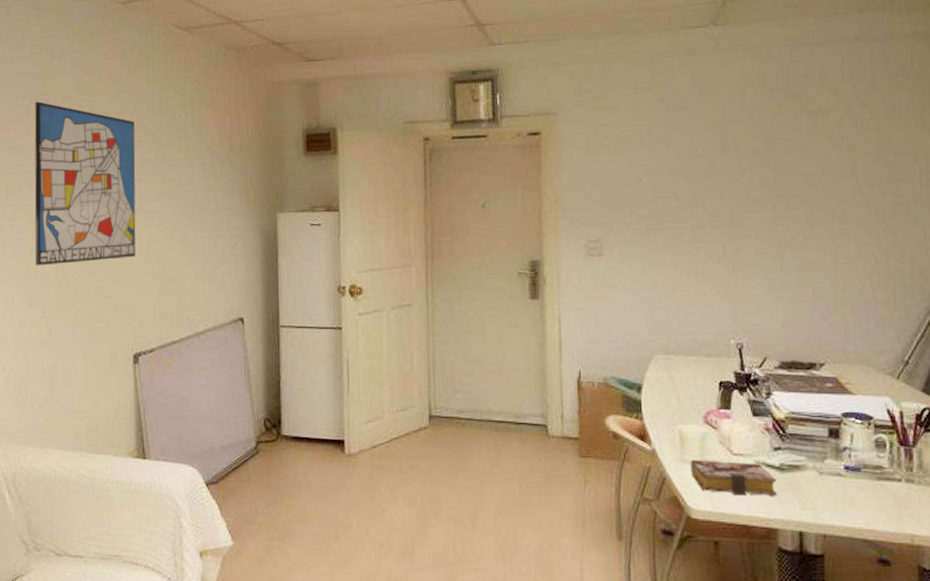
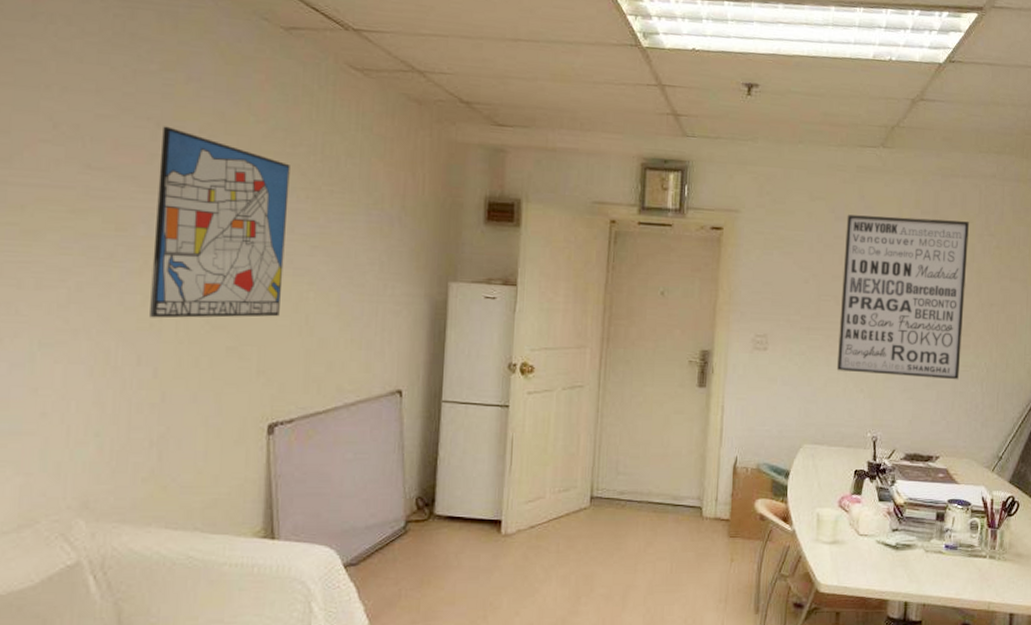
wall art: none [679,94,839,275] -> present [836,214,969,380]
book: present [690,460,777,496] -> none [823,540,891,571]

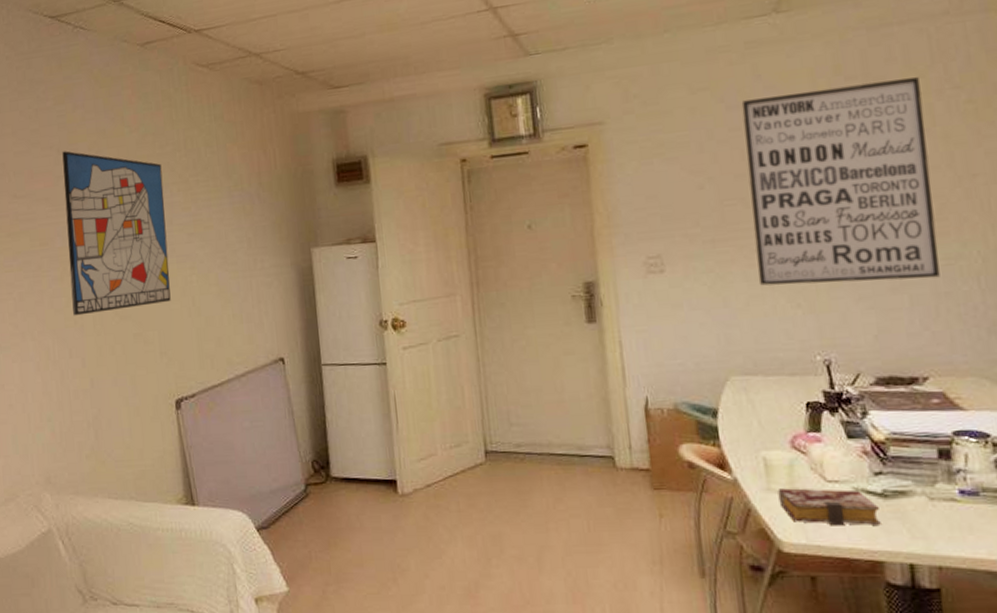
book: none [823,540,891,571] -> present [778,488,881,526]

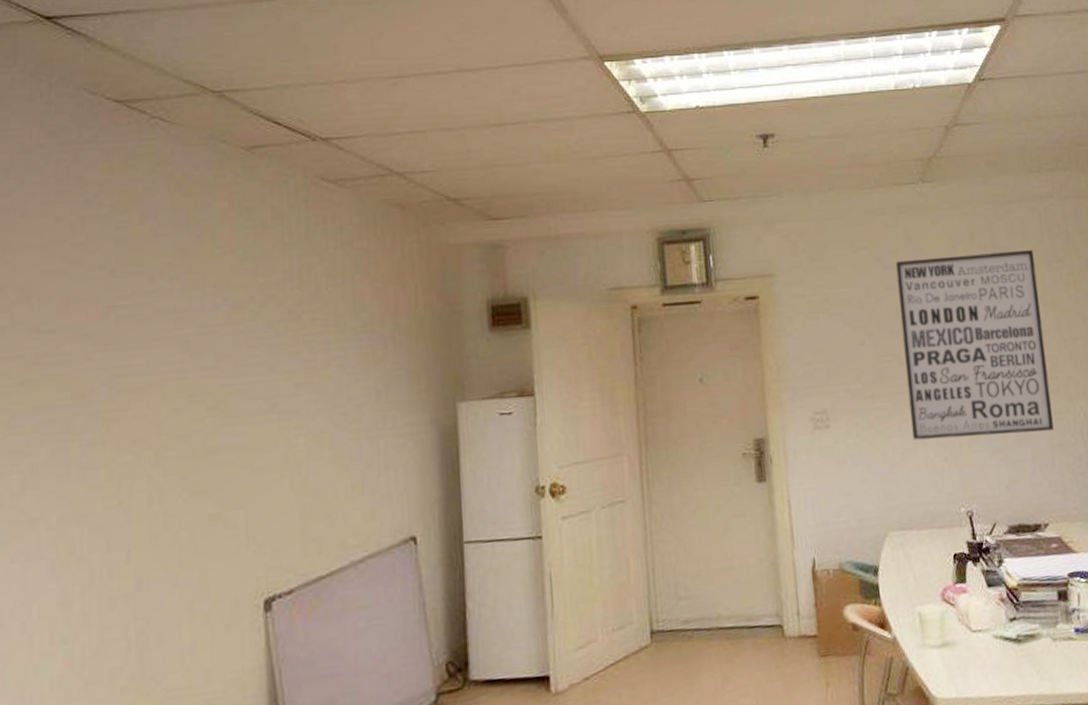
wall art: present [62,151,171,316] -> none [116,273,267,494]
book: present [778,488,881,526] -> none [931,638,1016,676]

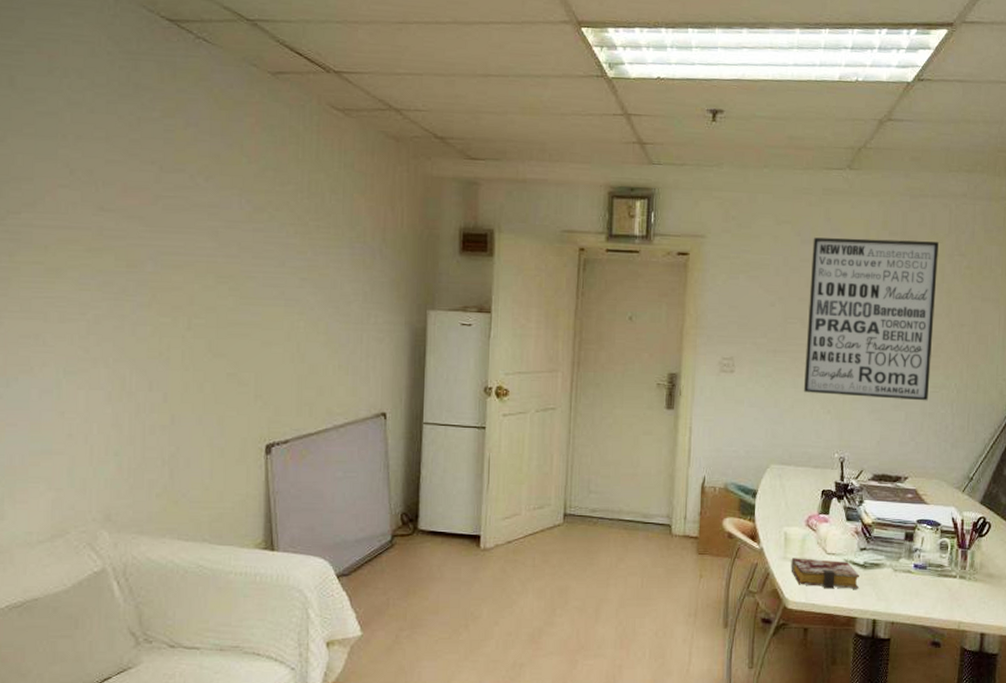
book: none [931,638,1016,676] -> present [791,558,859,589]

